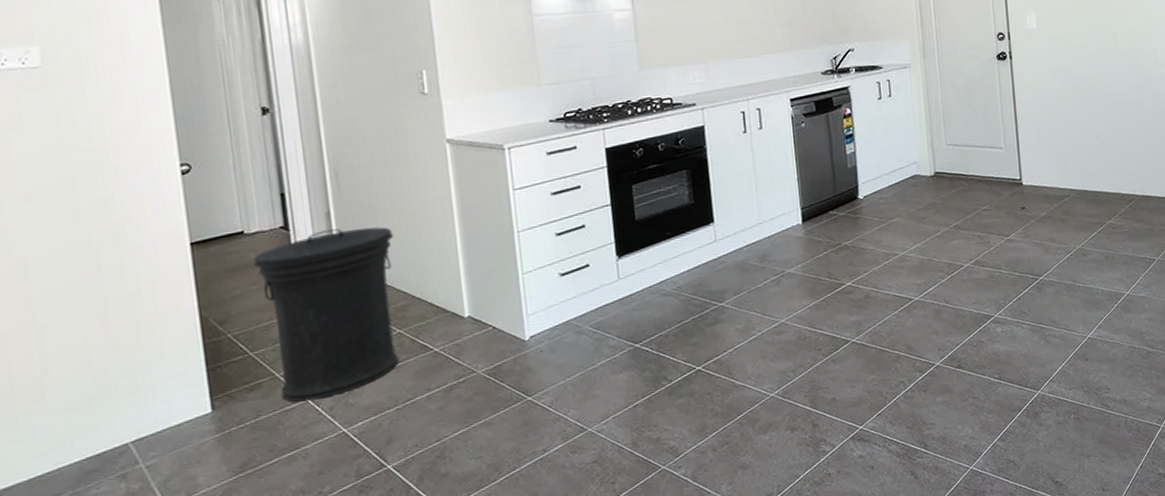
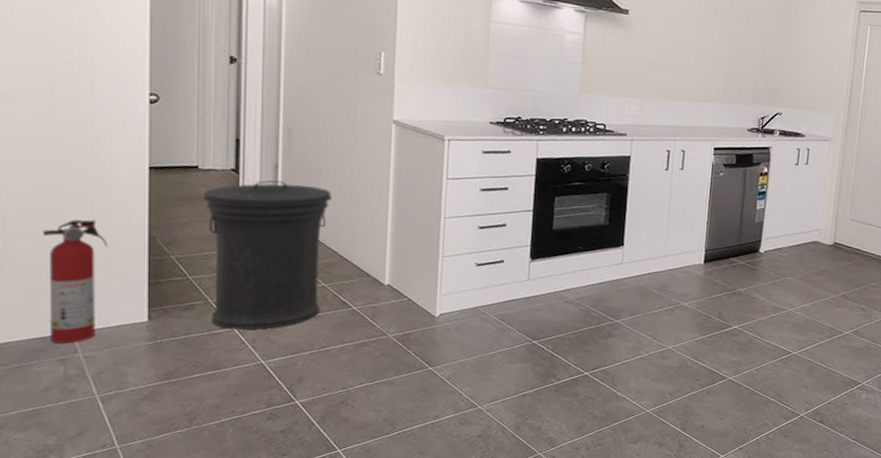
fire extinguisher: none [82,312,156,459] -> present [42,219,108,344]

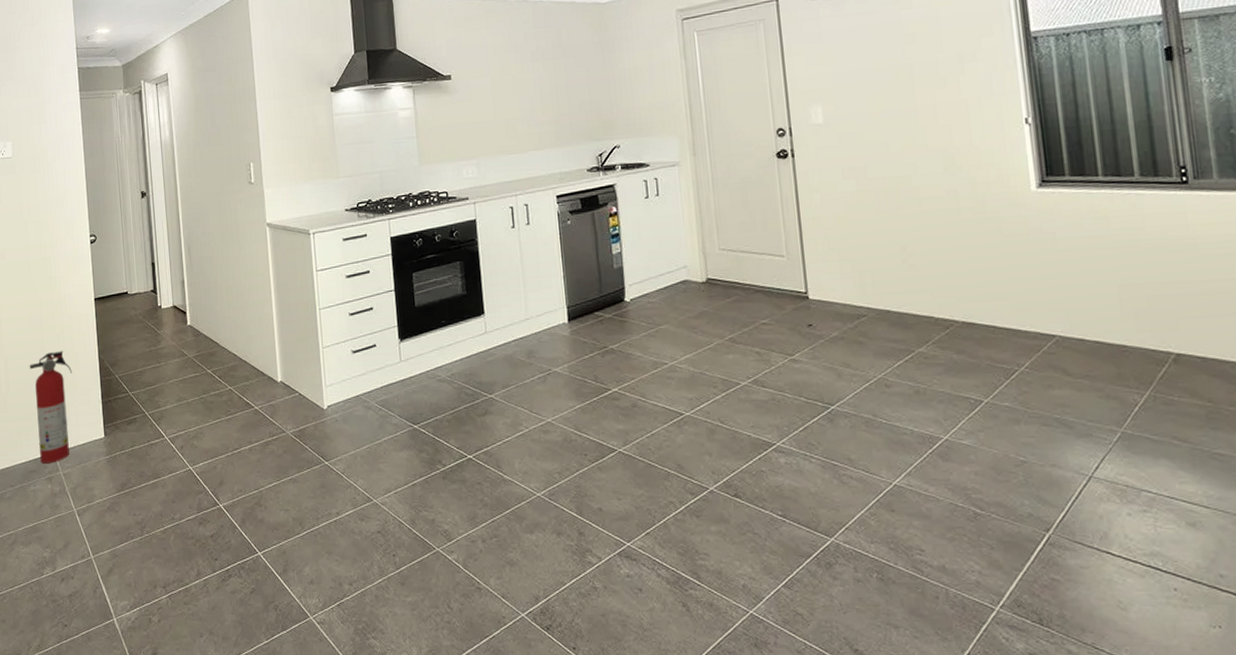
trash can: present [202,180,333,330] -> none [133,295,230,438]

